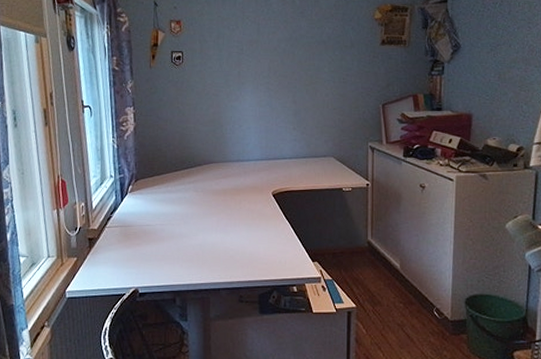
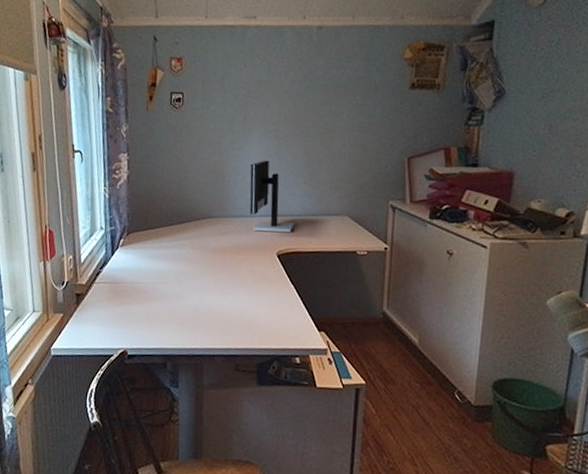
computer monitor: none [246,110,287,174] -> present [249,160,295,232]

